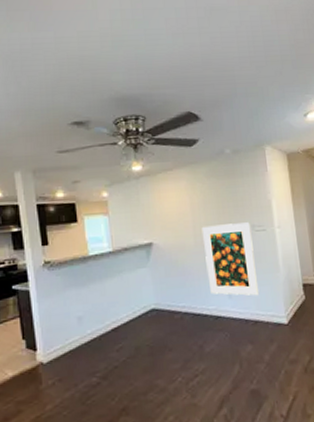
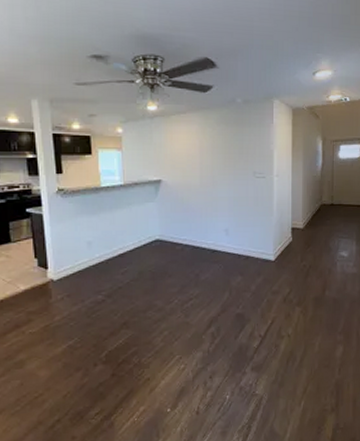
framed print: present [201,222,260,296] -> none [207,169,253,235]

